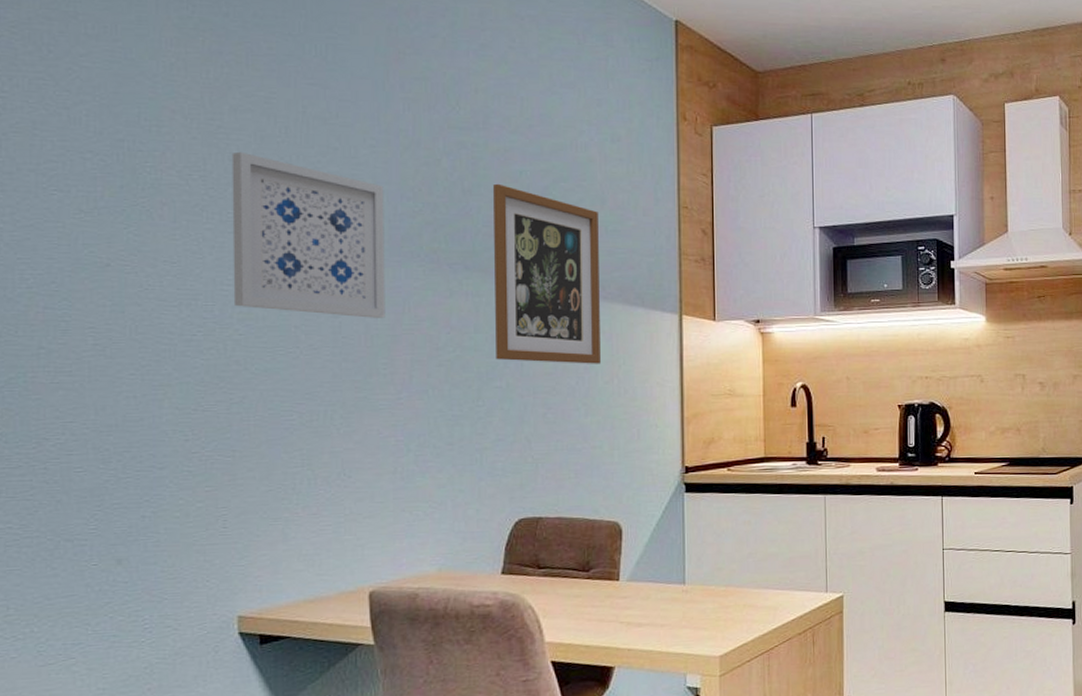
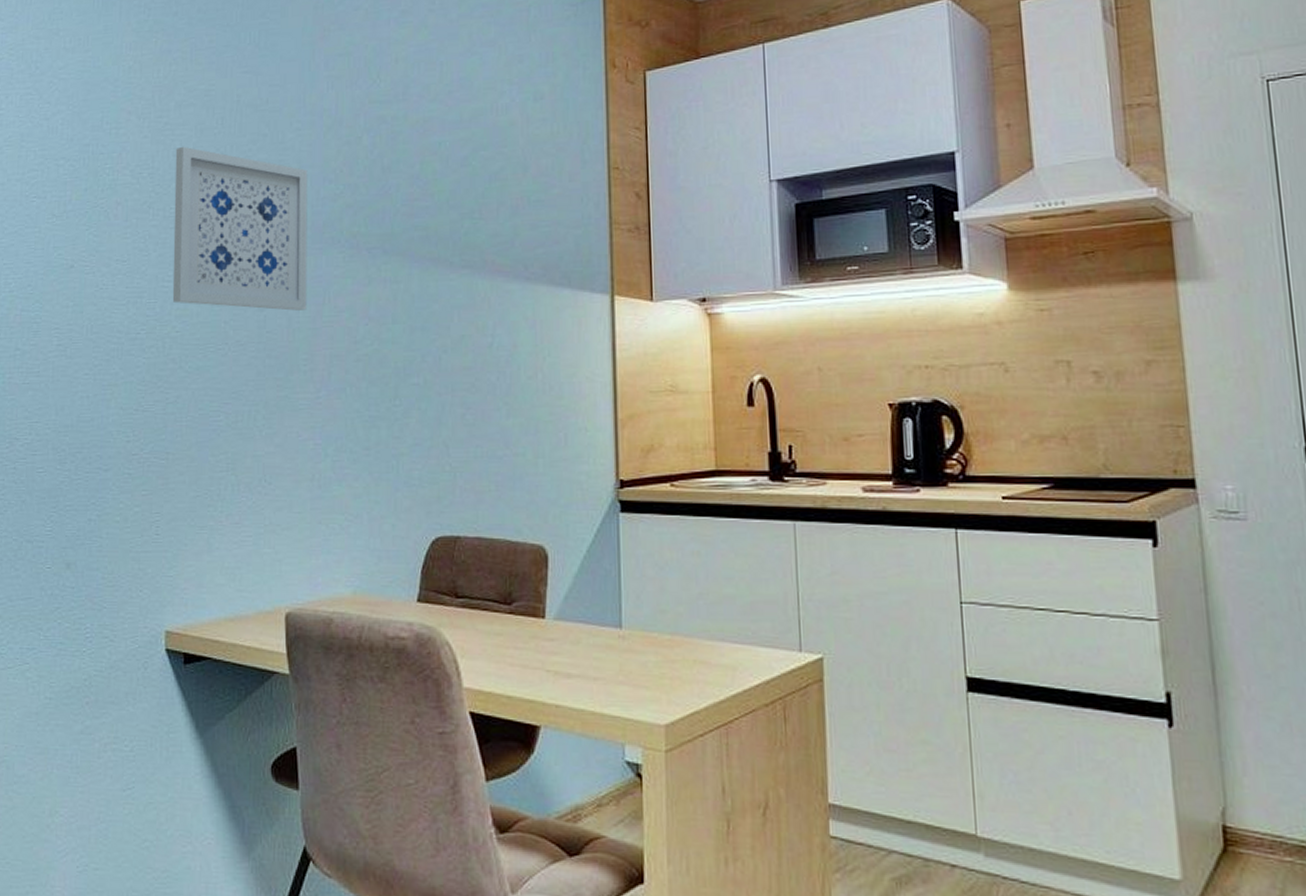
wall art: present [493,183,601,364] -> none [412,157,523,357]

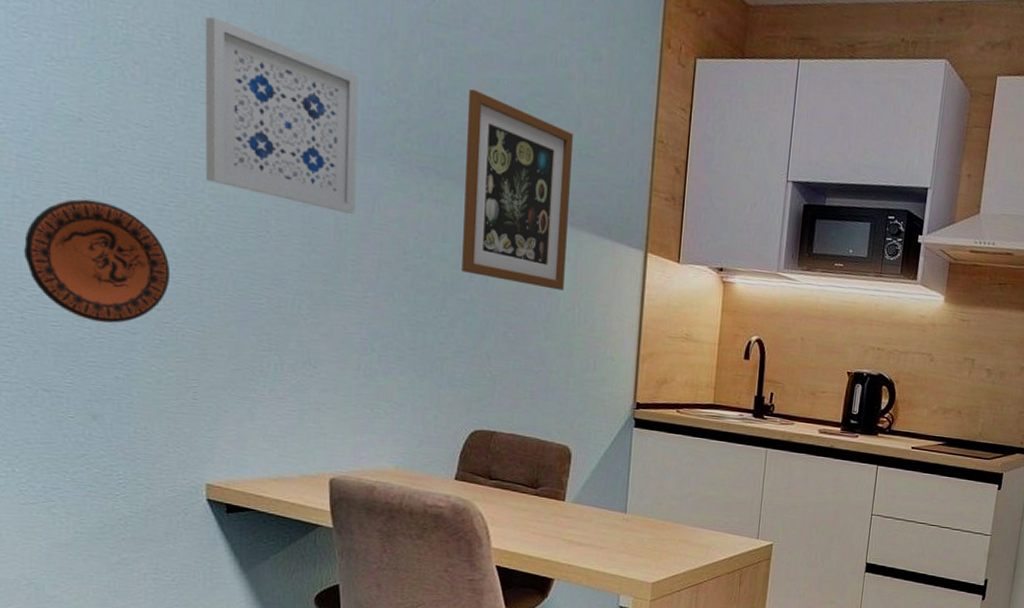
decorative plate: none [20,340,139,462] -> present [24,199,169,324]
wall art: none [412,157,523,357] -> present [462,88,573,291]

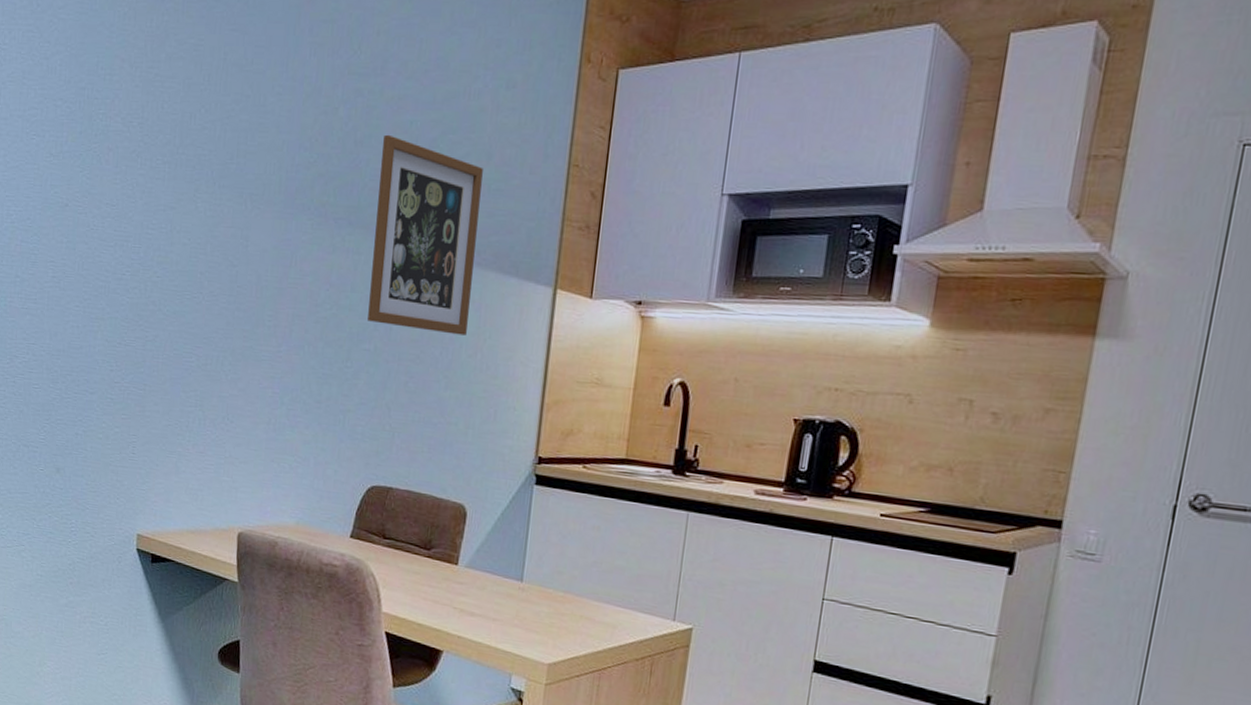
decorative plate: present [24,199,169,324] -> none [19,274,123,385]
wall art: present [205,16,359,214] -> none [155,99,285,270]

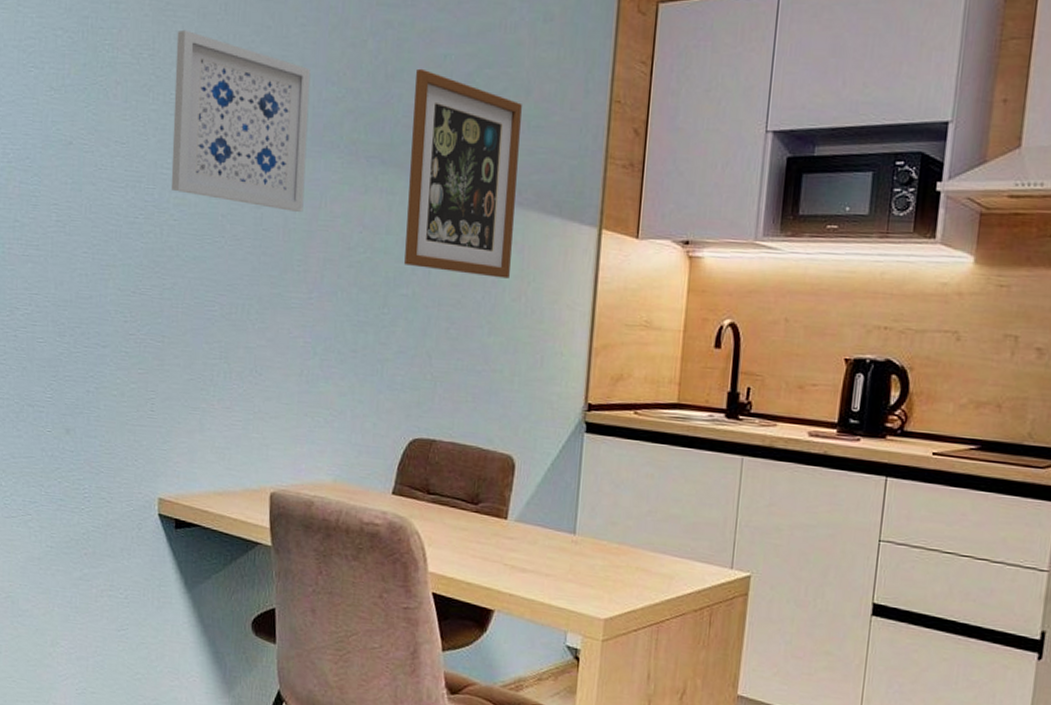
wall art: none [155,99,285,270] -> present [170,29,311,212]

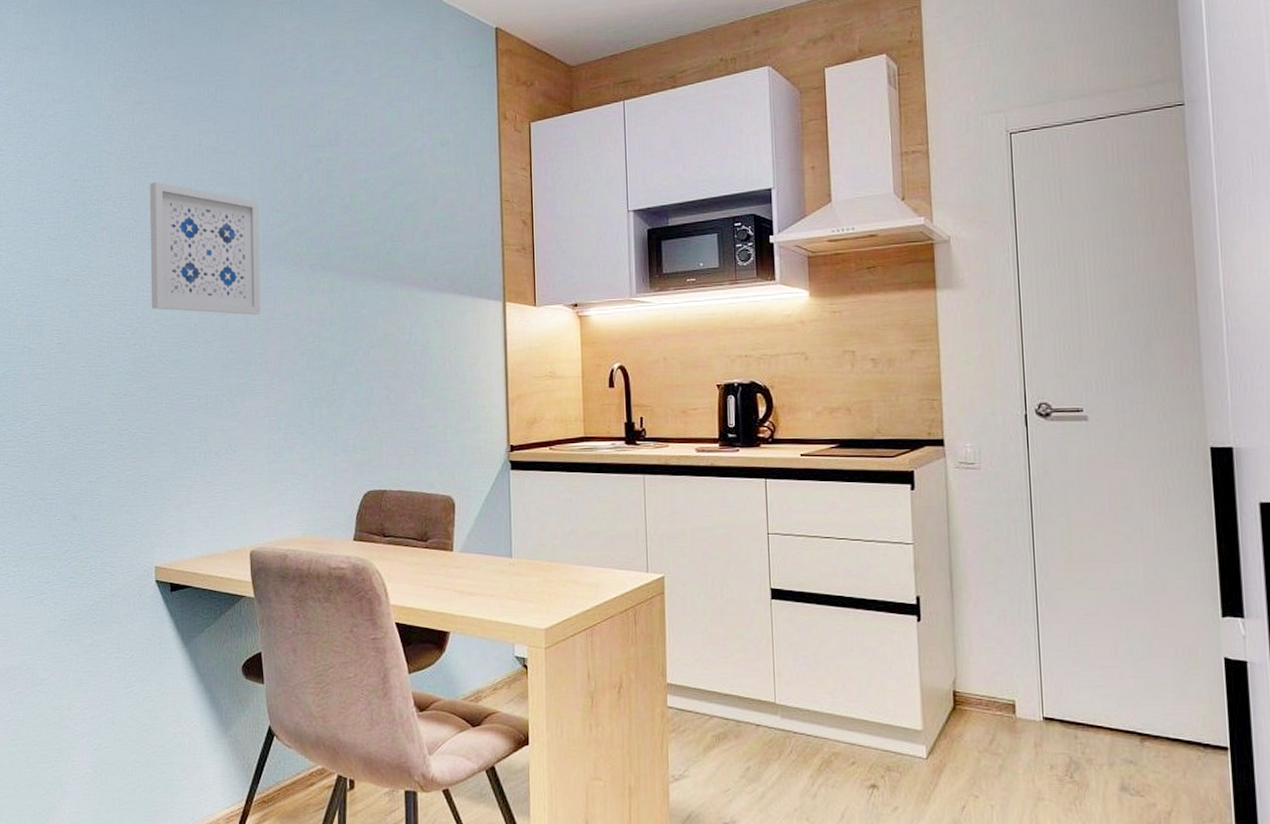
wall art: present [404,68,522,279] -> none [344,191,434,350]

